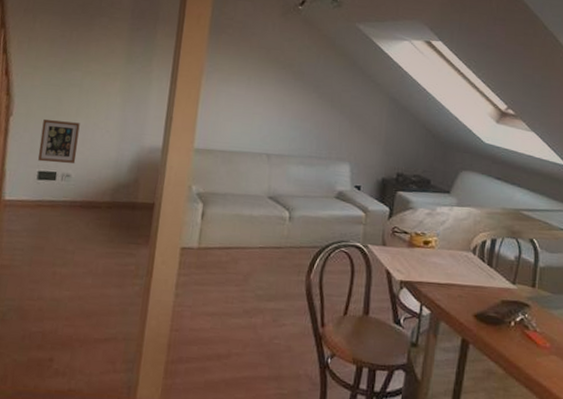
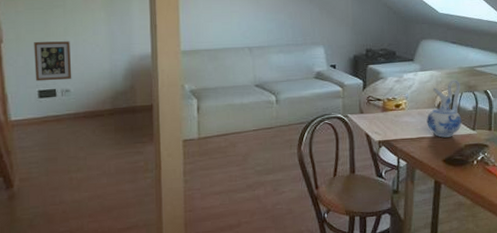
ceramic pitcher: none [458,221,502,289] -> present [426,80,462,138]

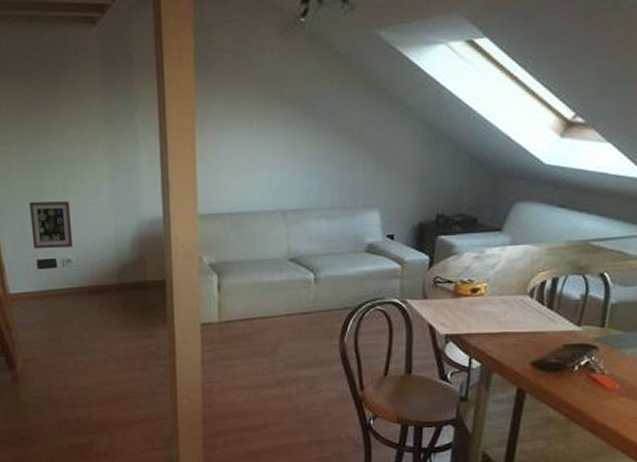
ceramic pitcher: present [426,80,462,138] -> none [513,258,566,334]

